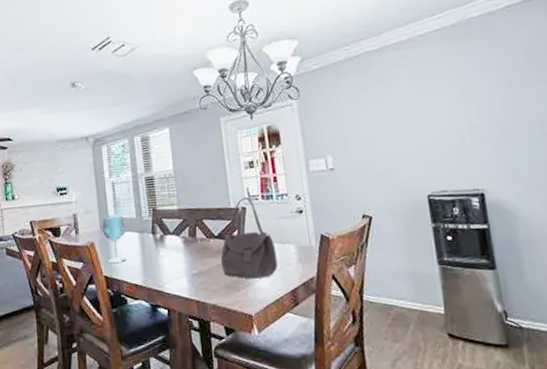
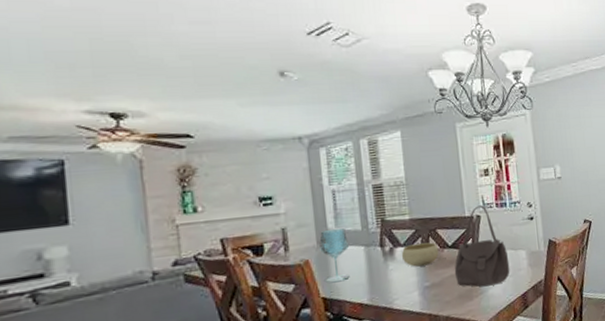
bowl: none [170,232,206,255] -> present [401,242,439,267]

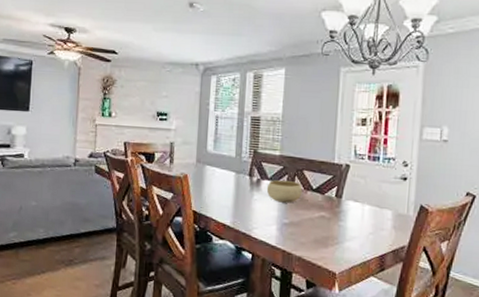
wine glass: present [318,228,350,284] -> none [197,151,223,201]
handbag: present [454,205,510,287] -> none [314,154,373,239]

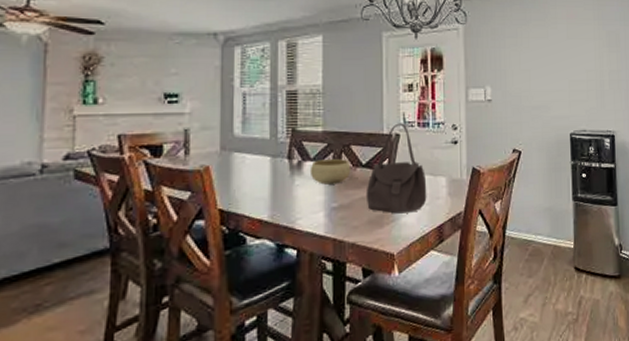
handbag: none [314,154,373,239] -> present [366,123,427,214]

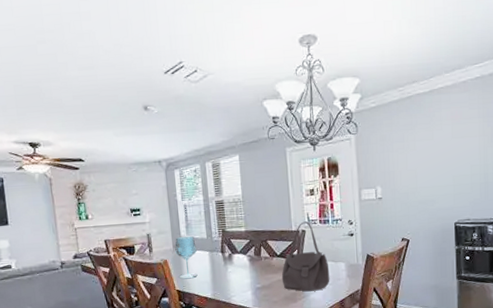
wine glass: none [221,134,255,194] -> present [174,236,198,280]
bowl: present [309,159,351,185] -> none [238,251,269,271]

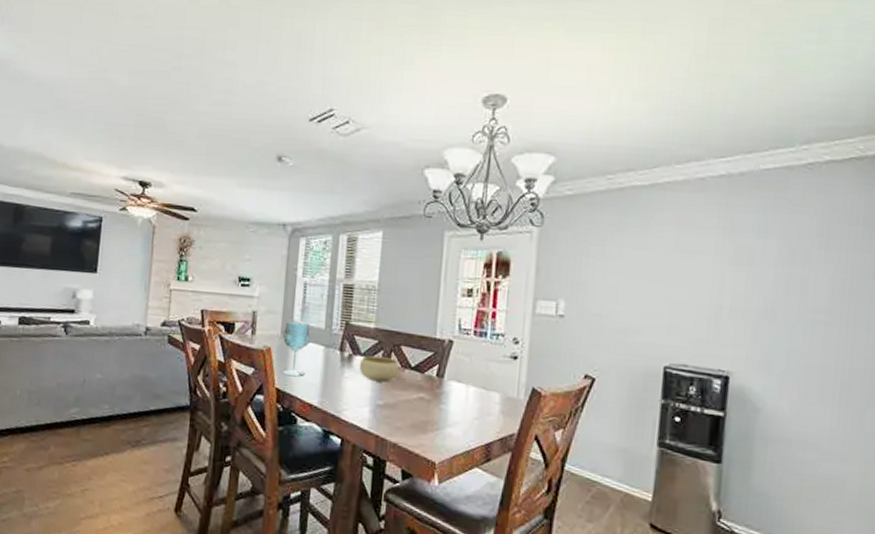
bowl: none [238,251,269,271] -> present [359,356,400,382]
handbag: present [281,221,330,292] -> none [411,329,478,424]

